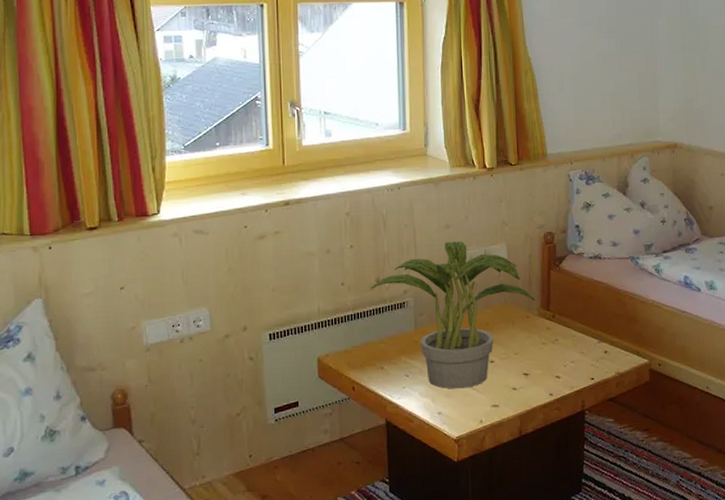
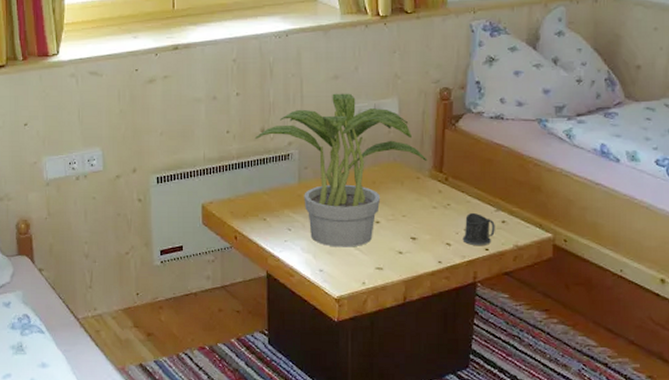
mug: none [570,345,599,377] -> present [462,212,495,246]

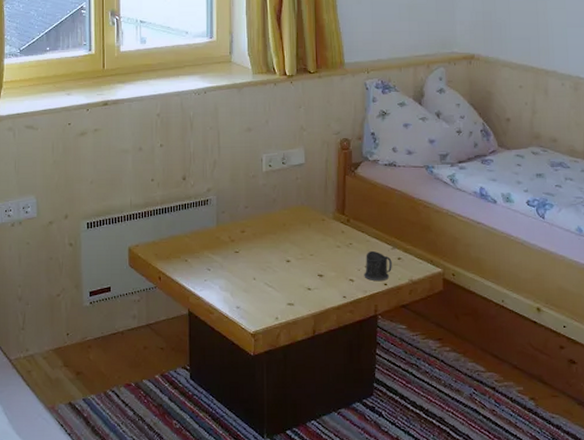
potted plant: present [254,93,428,247] -> none [177,144,331,285]

